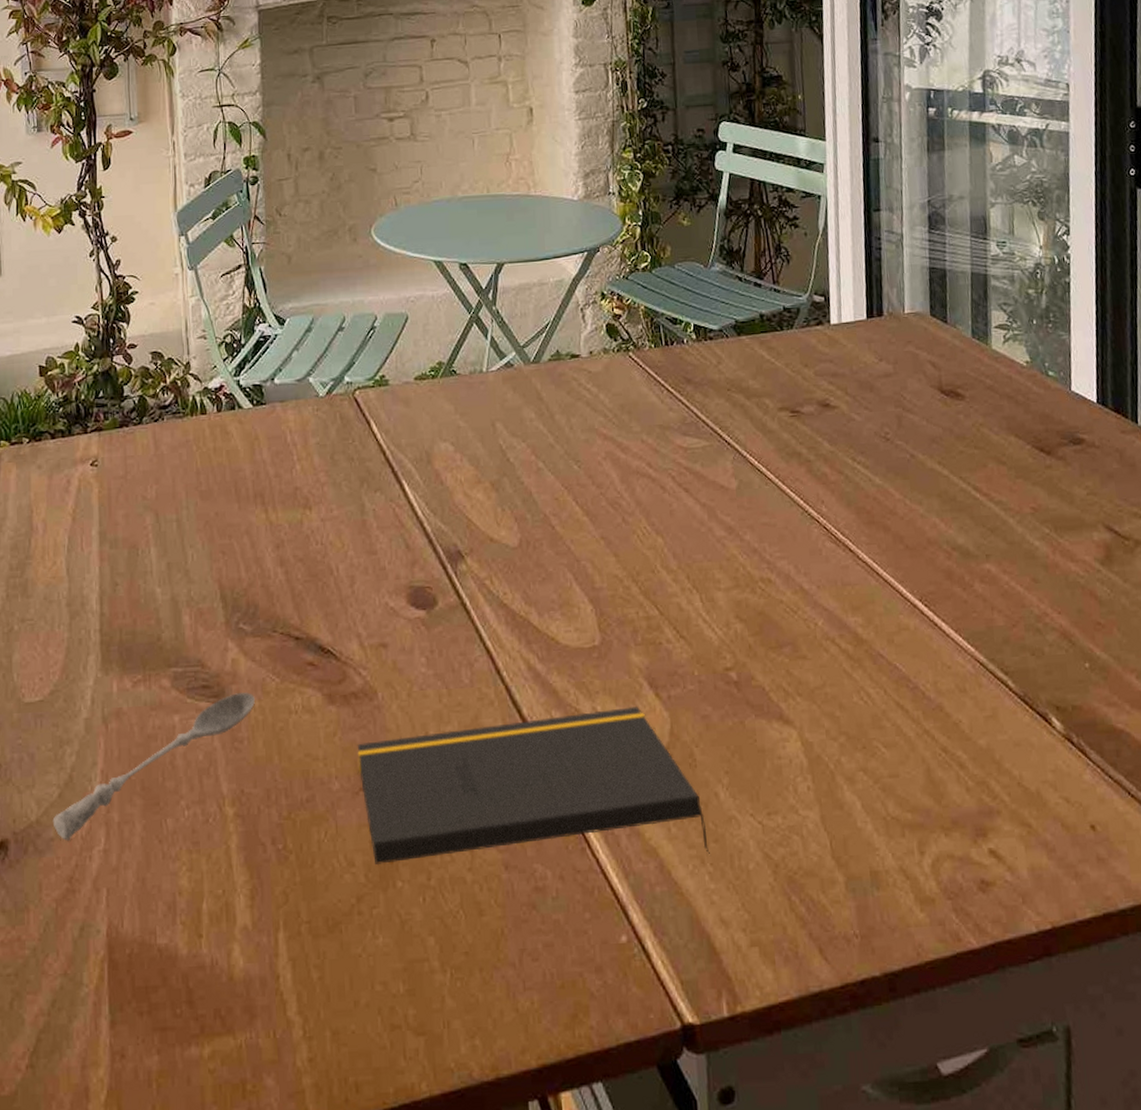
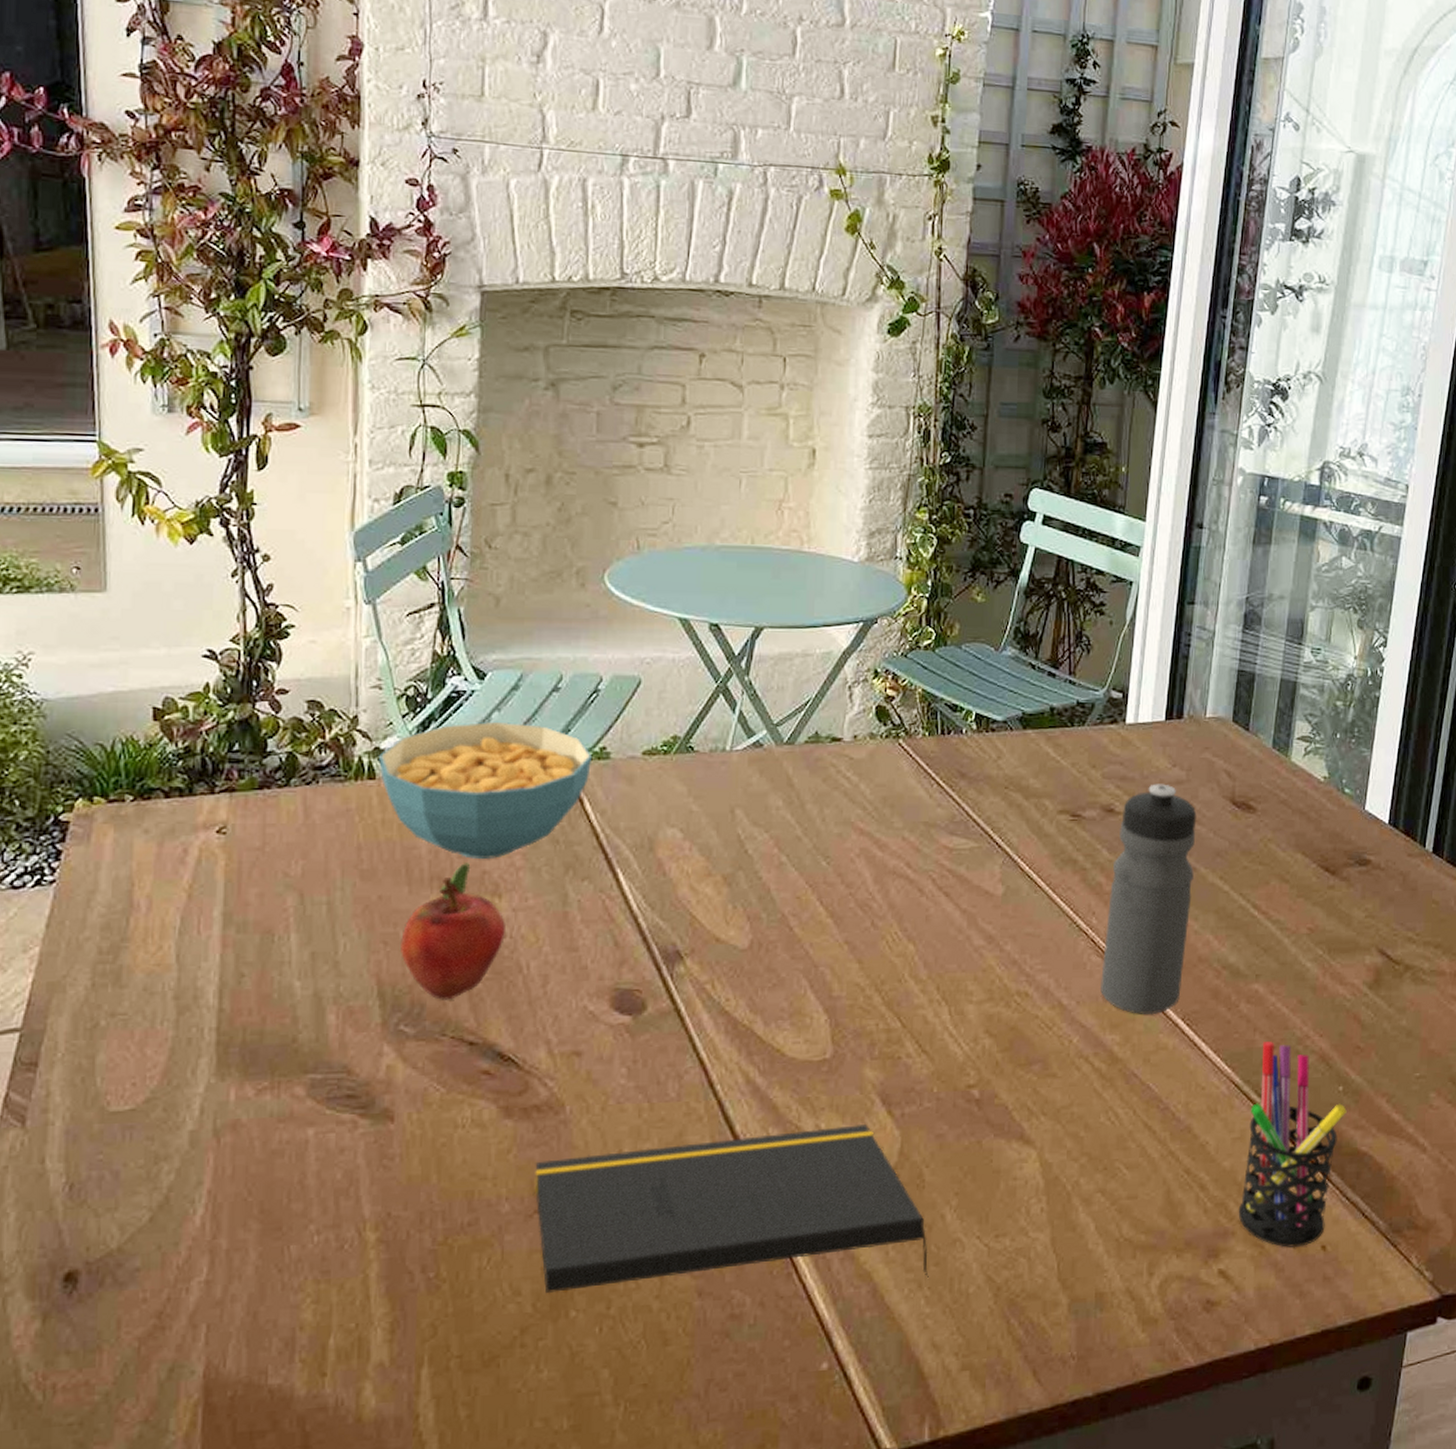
soupspoon: present [52,691,255,841] -> none [139,1102,413,1271]
cereal bowl: none [208,359,375,477] -> present [379,721,593,859]
fruit: none [235,481,318,601] -> present [401,863,507,1000]
water bottle: none [835,377,915,597] -> present [1099,784,1197,1015]
pen holder: none [998,620,1097,827] -> present [1238,1041,1347,1247]

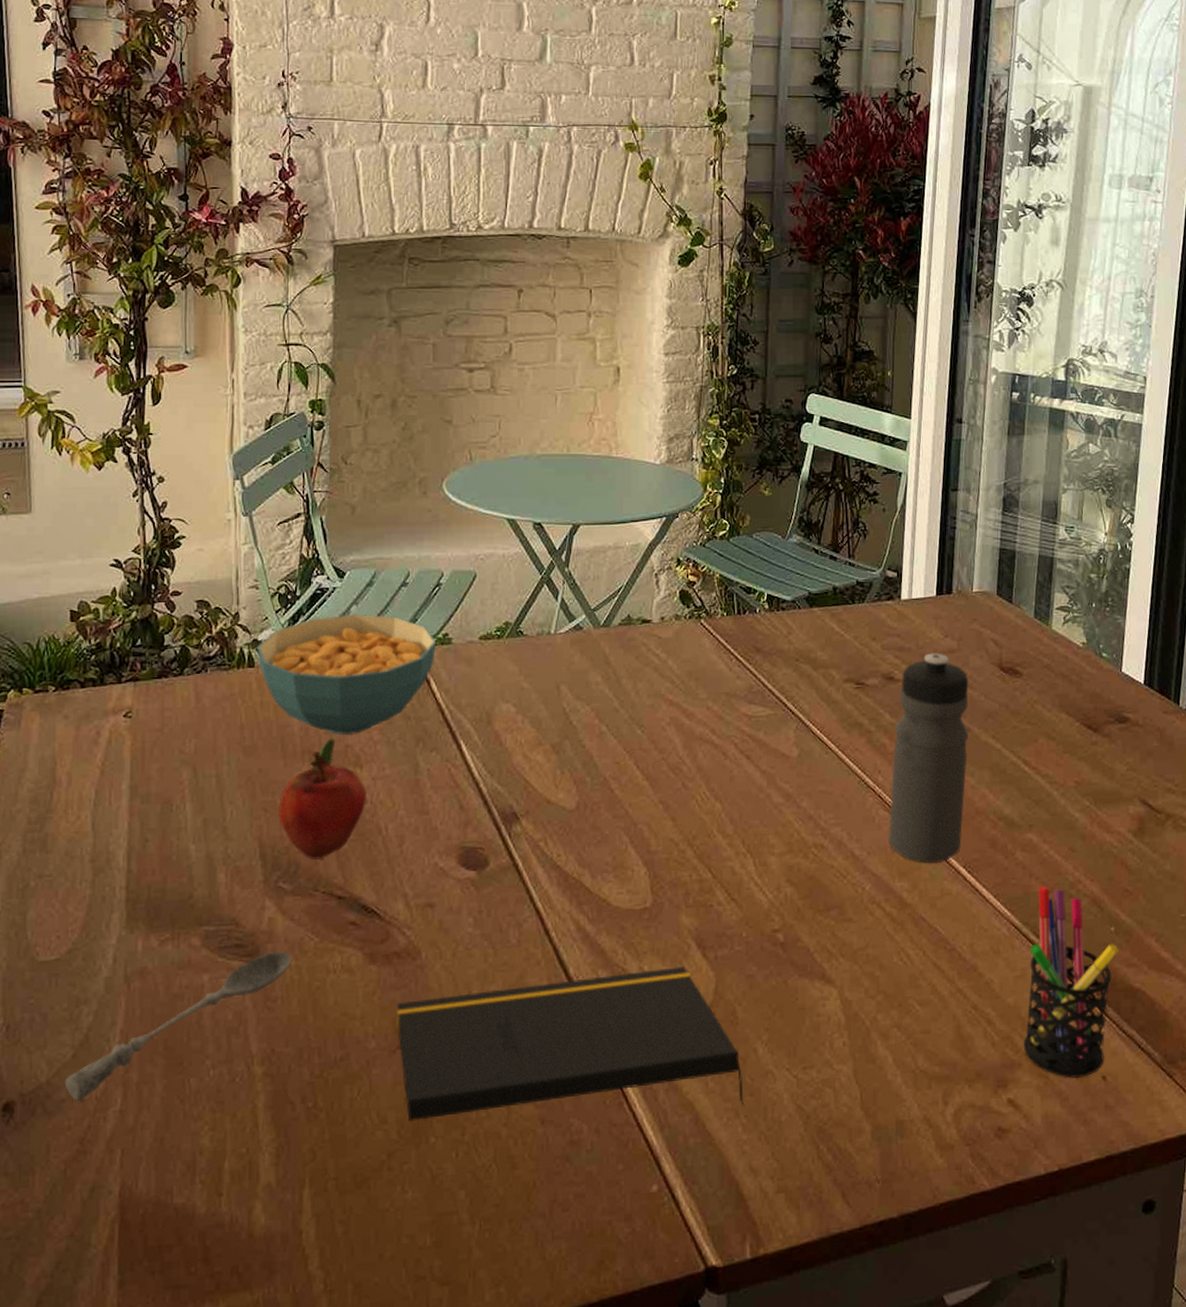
soupspoon: none [139,1102,413,1271] -> present [64,950,291,1102]

